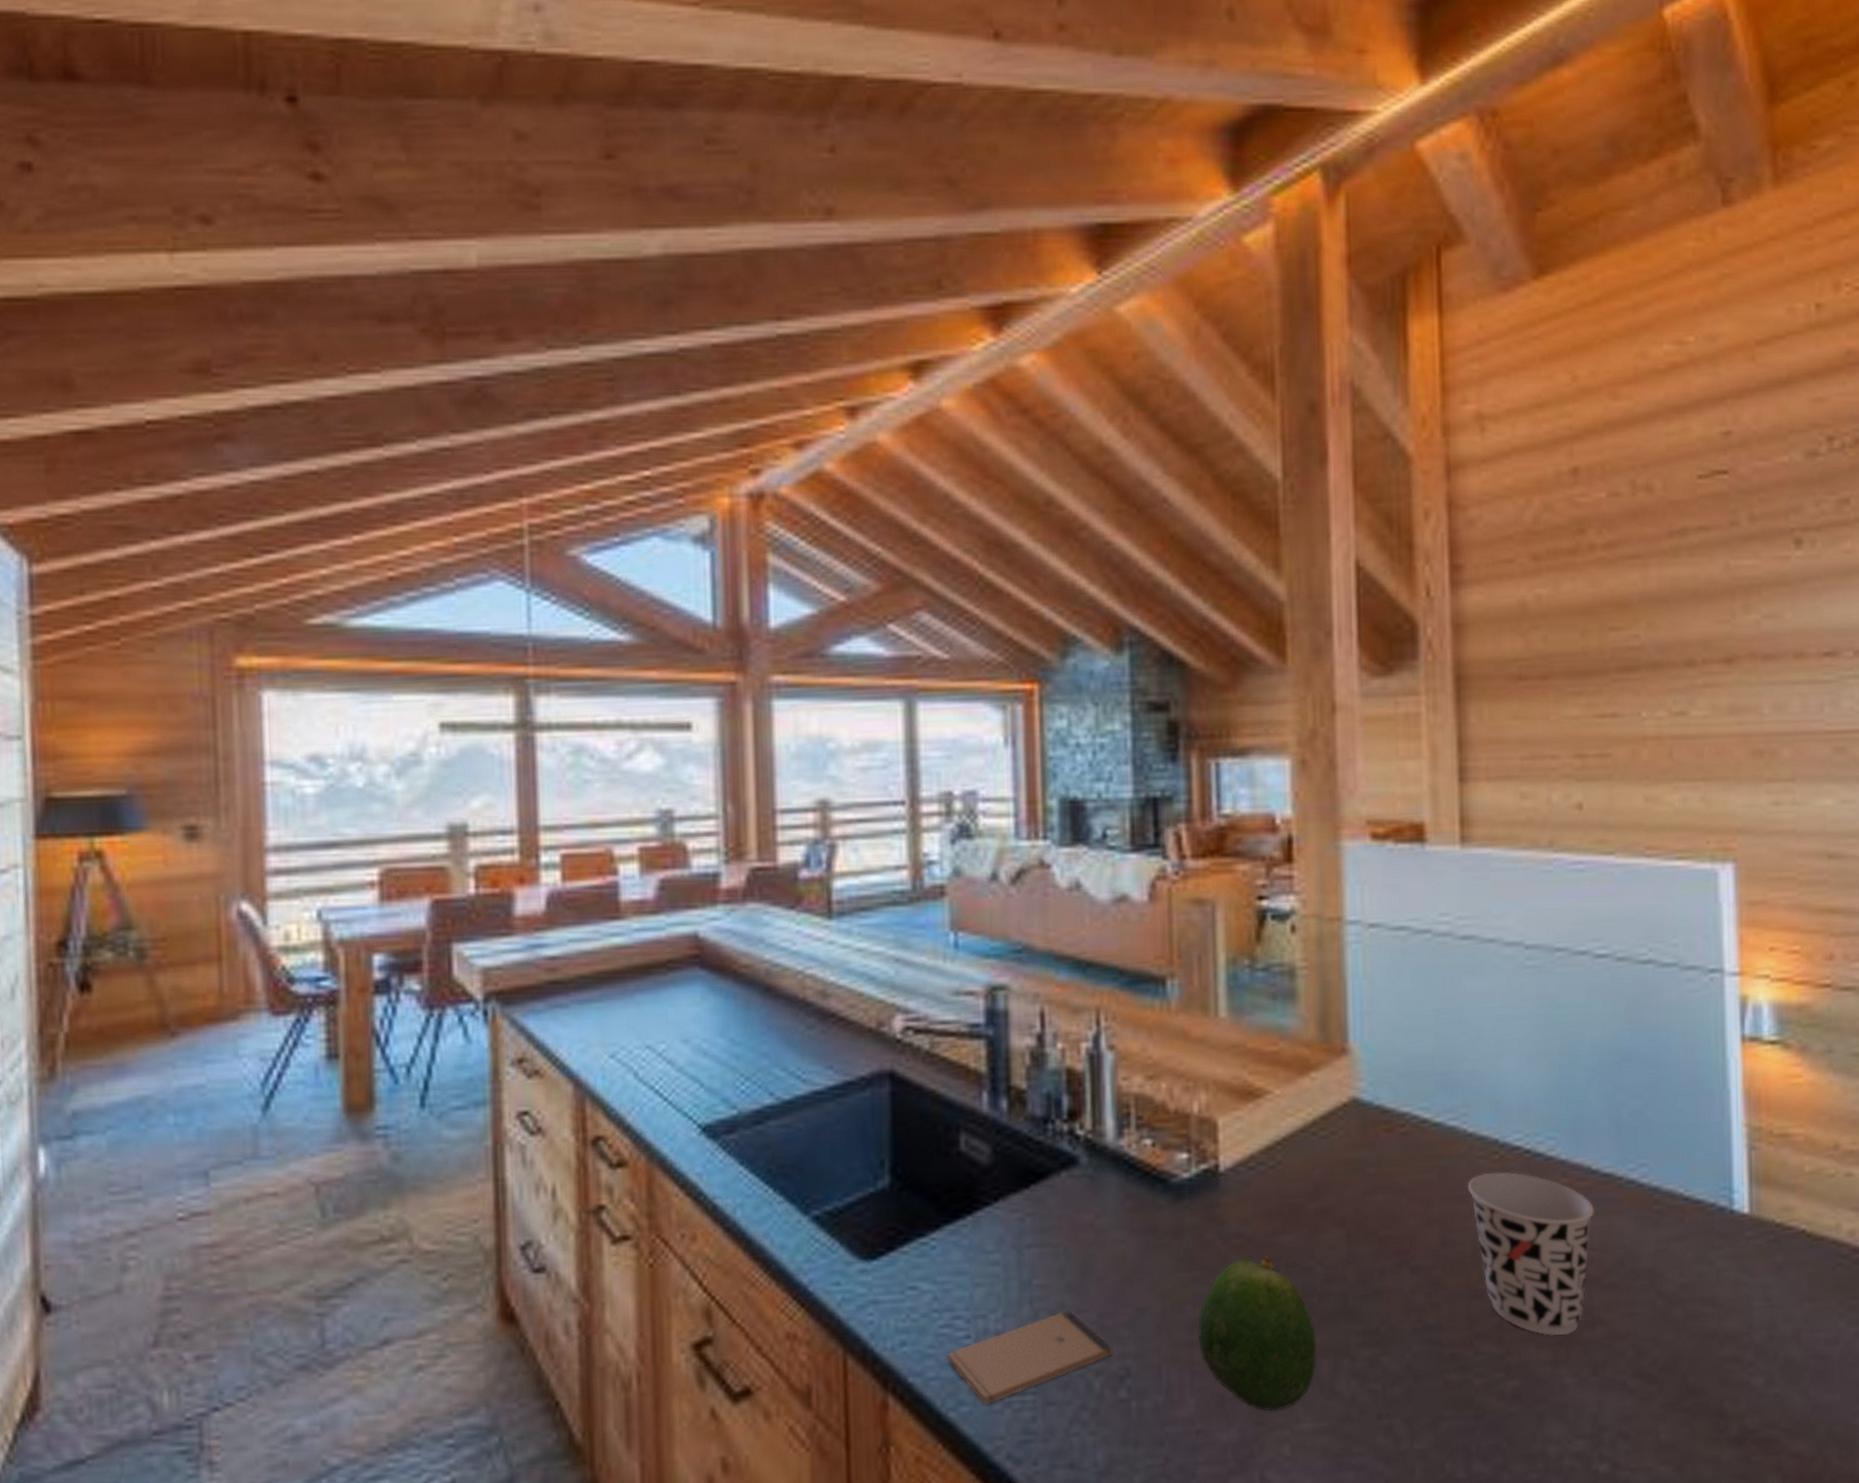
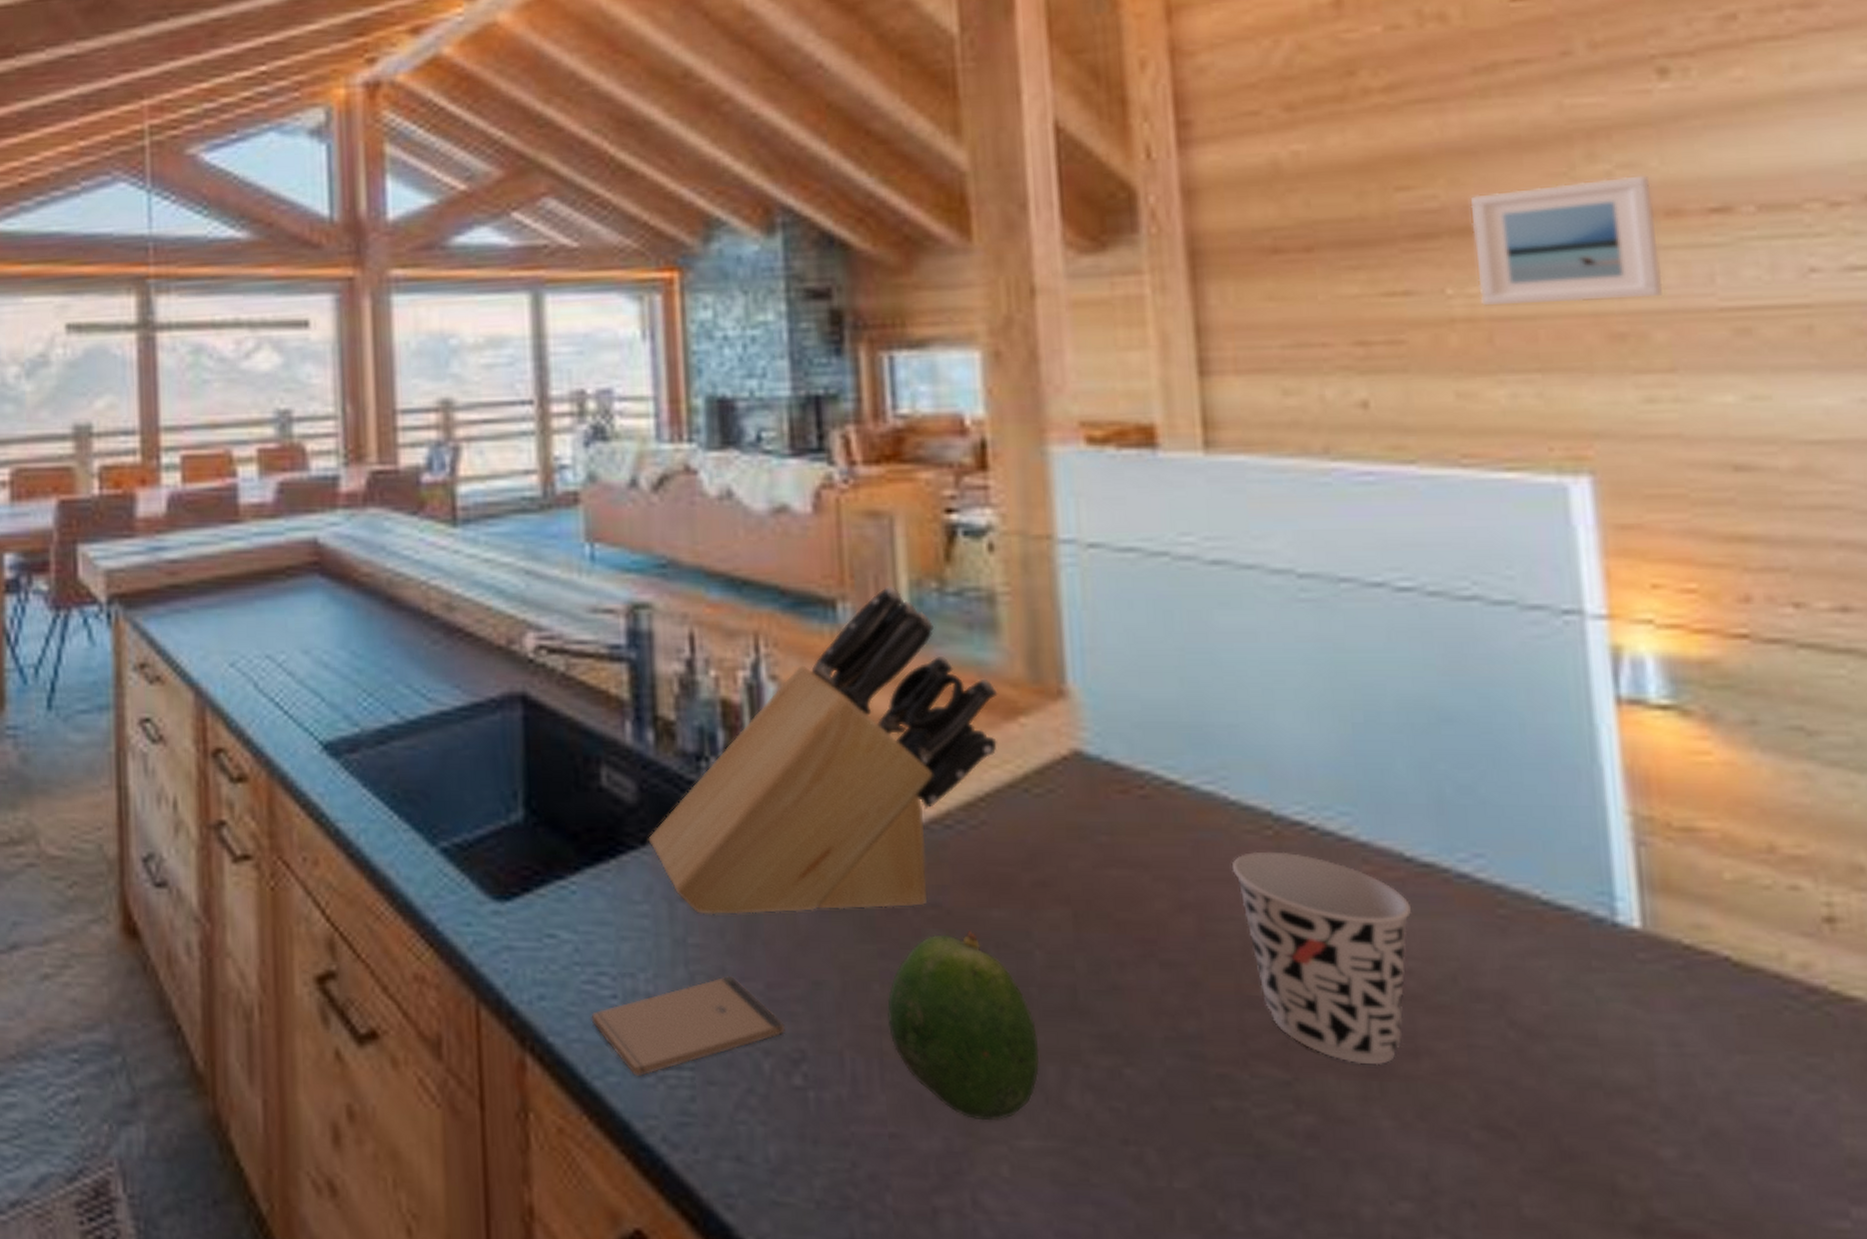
knife block: none [1000,964,1295,1258] -> present [648,585,998,915]
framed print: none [1662,624,1790,727] -> present [1470,175,1663,306]

